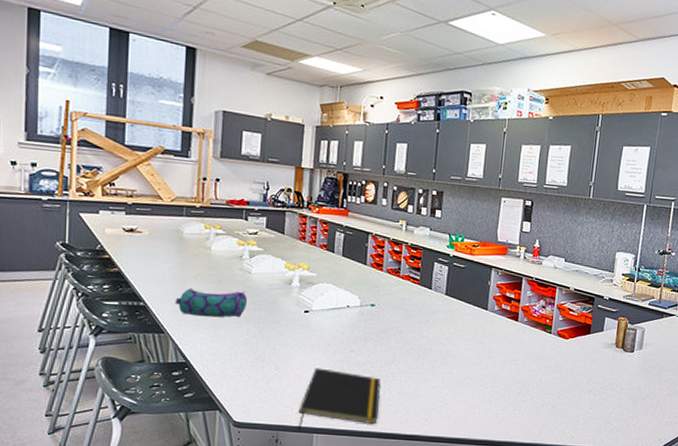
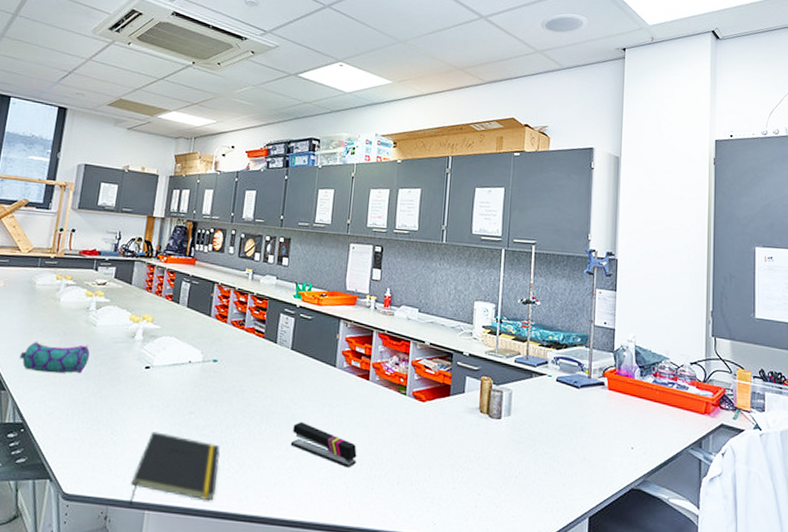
stapler: none [446,358,506,394] -> present [290,422,357,468]

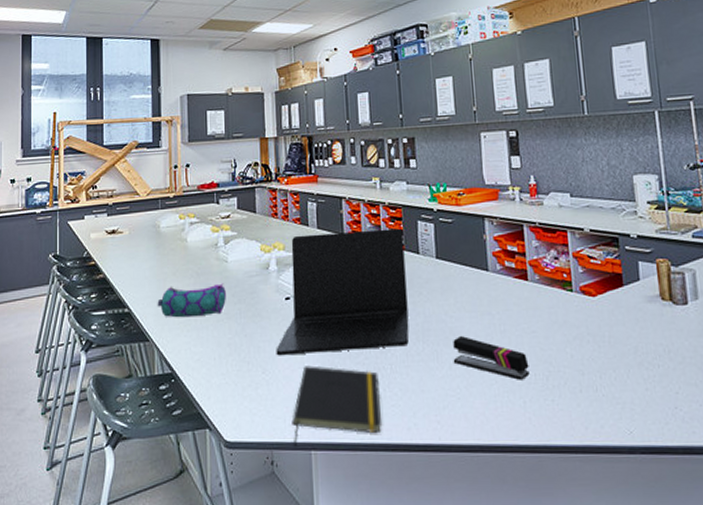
laptop: none [127,310,266,425] -> present [276,228,409,356]

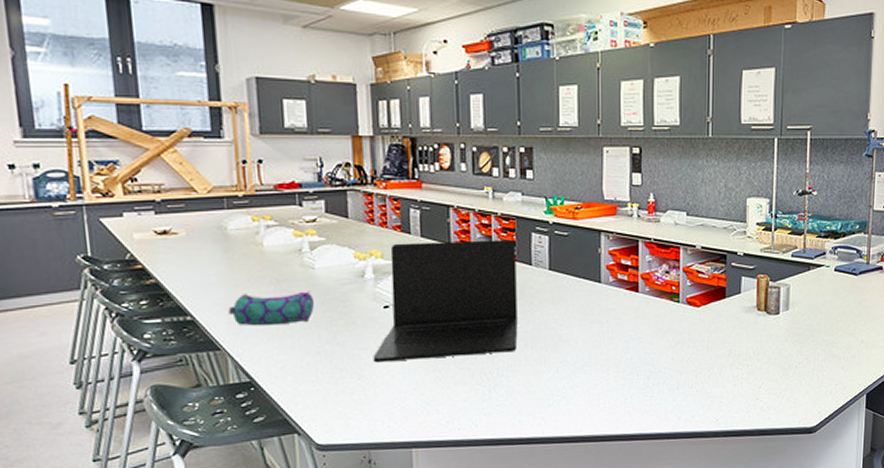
notepad: present [291,365,382,446] -> none [391,371,486,445]
stapler: present [453,336,530,380] -> none [560,342,633,380]

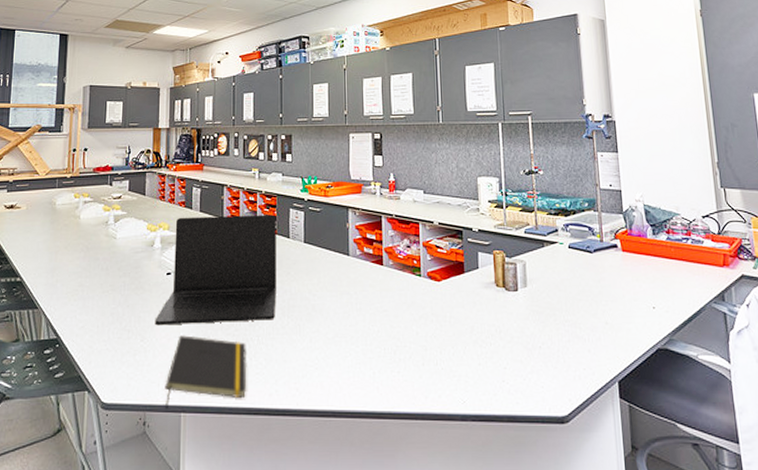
pencil case: present [228,291,314,326] -> none [48,258,113,288]
notepad: none [391,371,486,445] -> present [165,335,247,408]

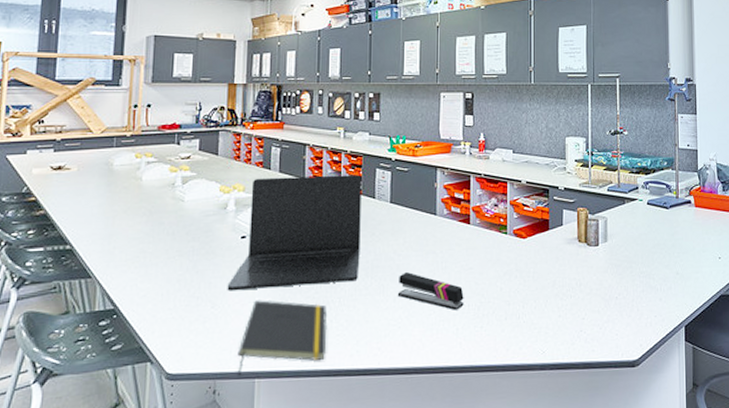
stapler: none [313,313,380,353] -> present [397,272,464,310]

